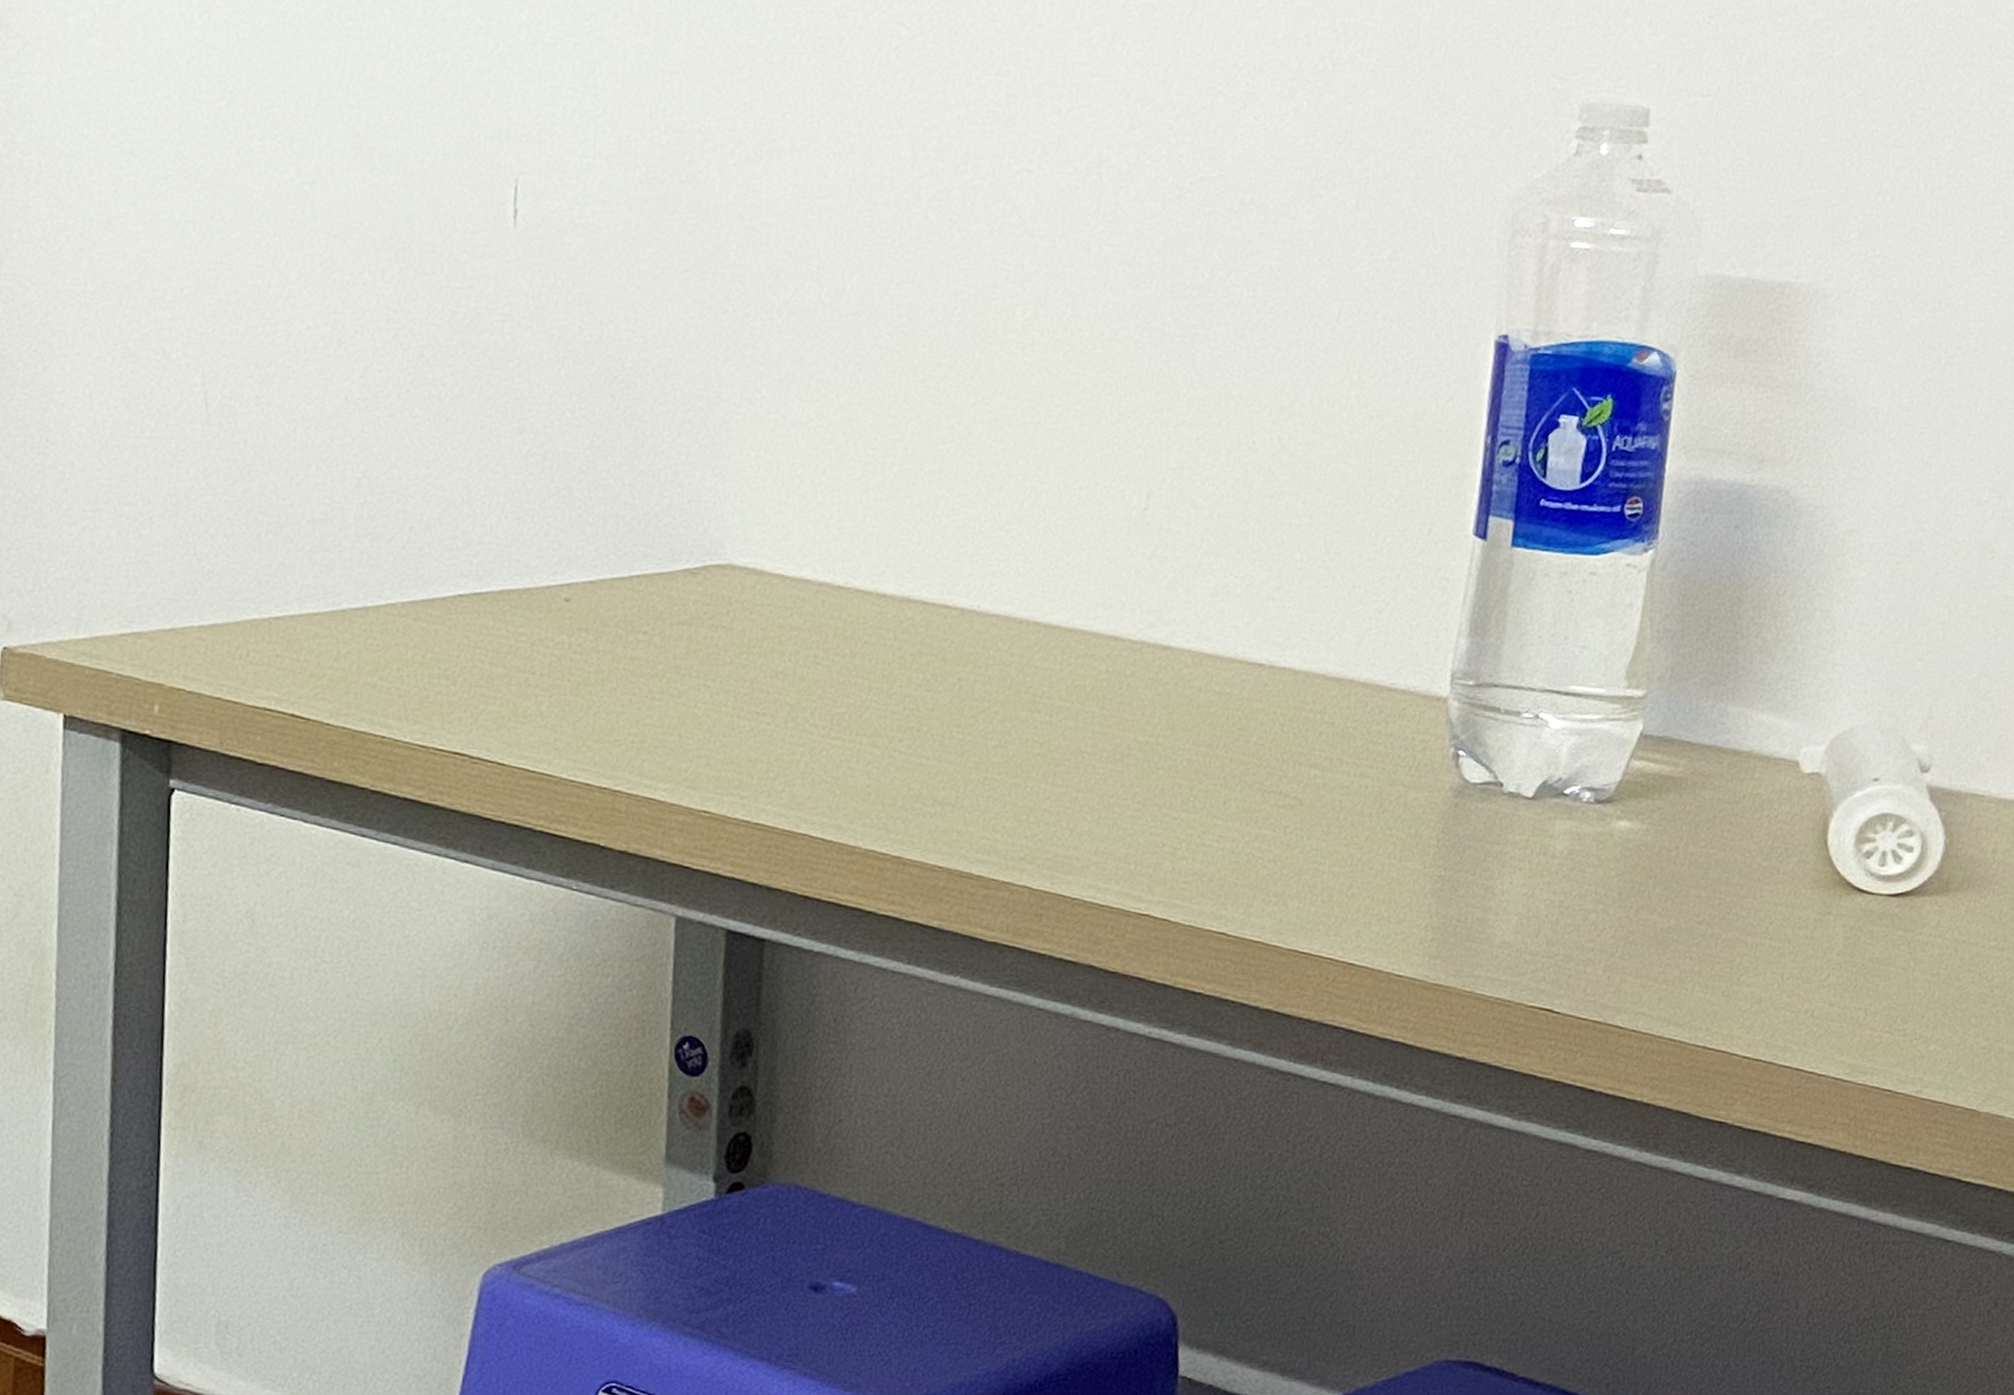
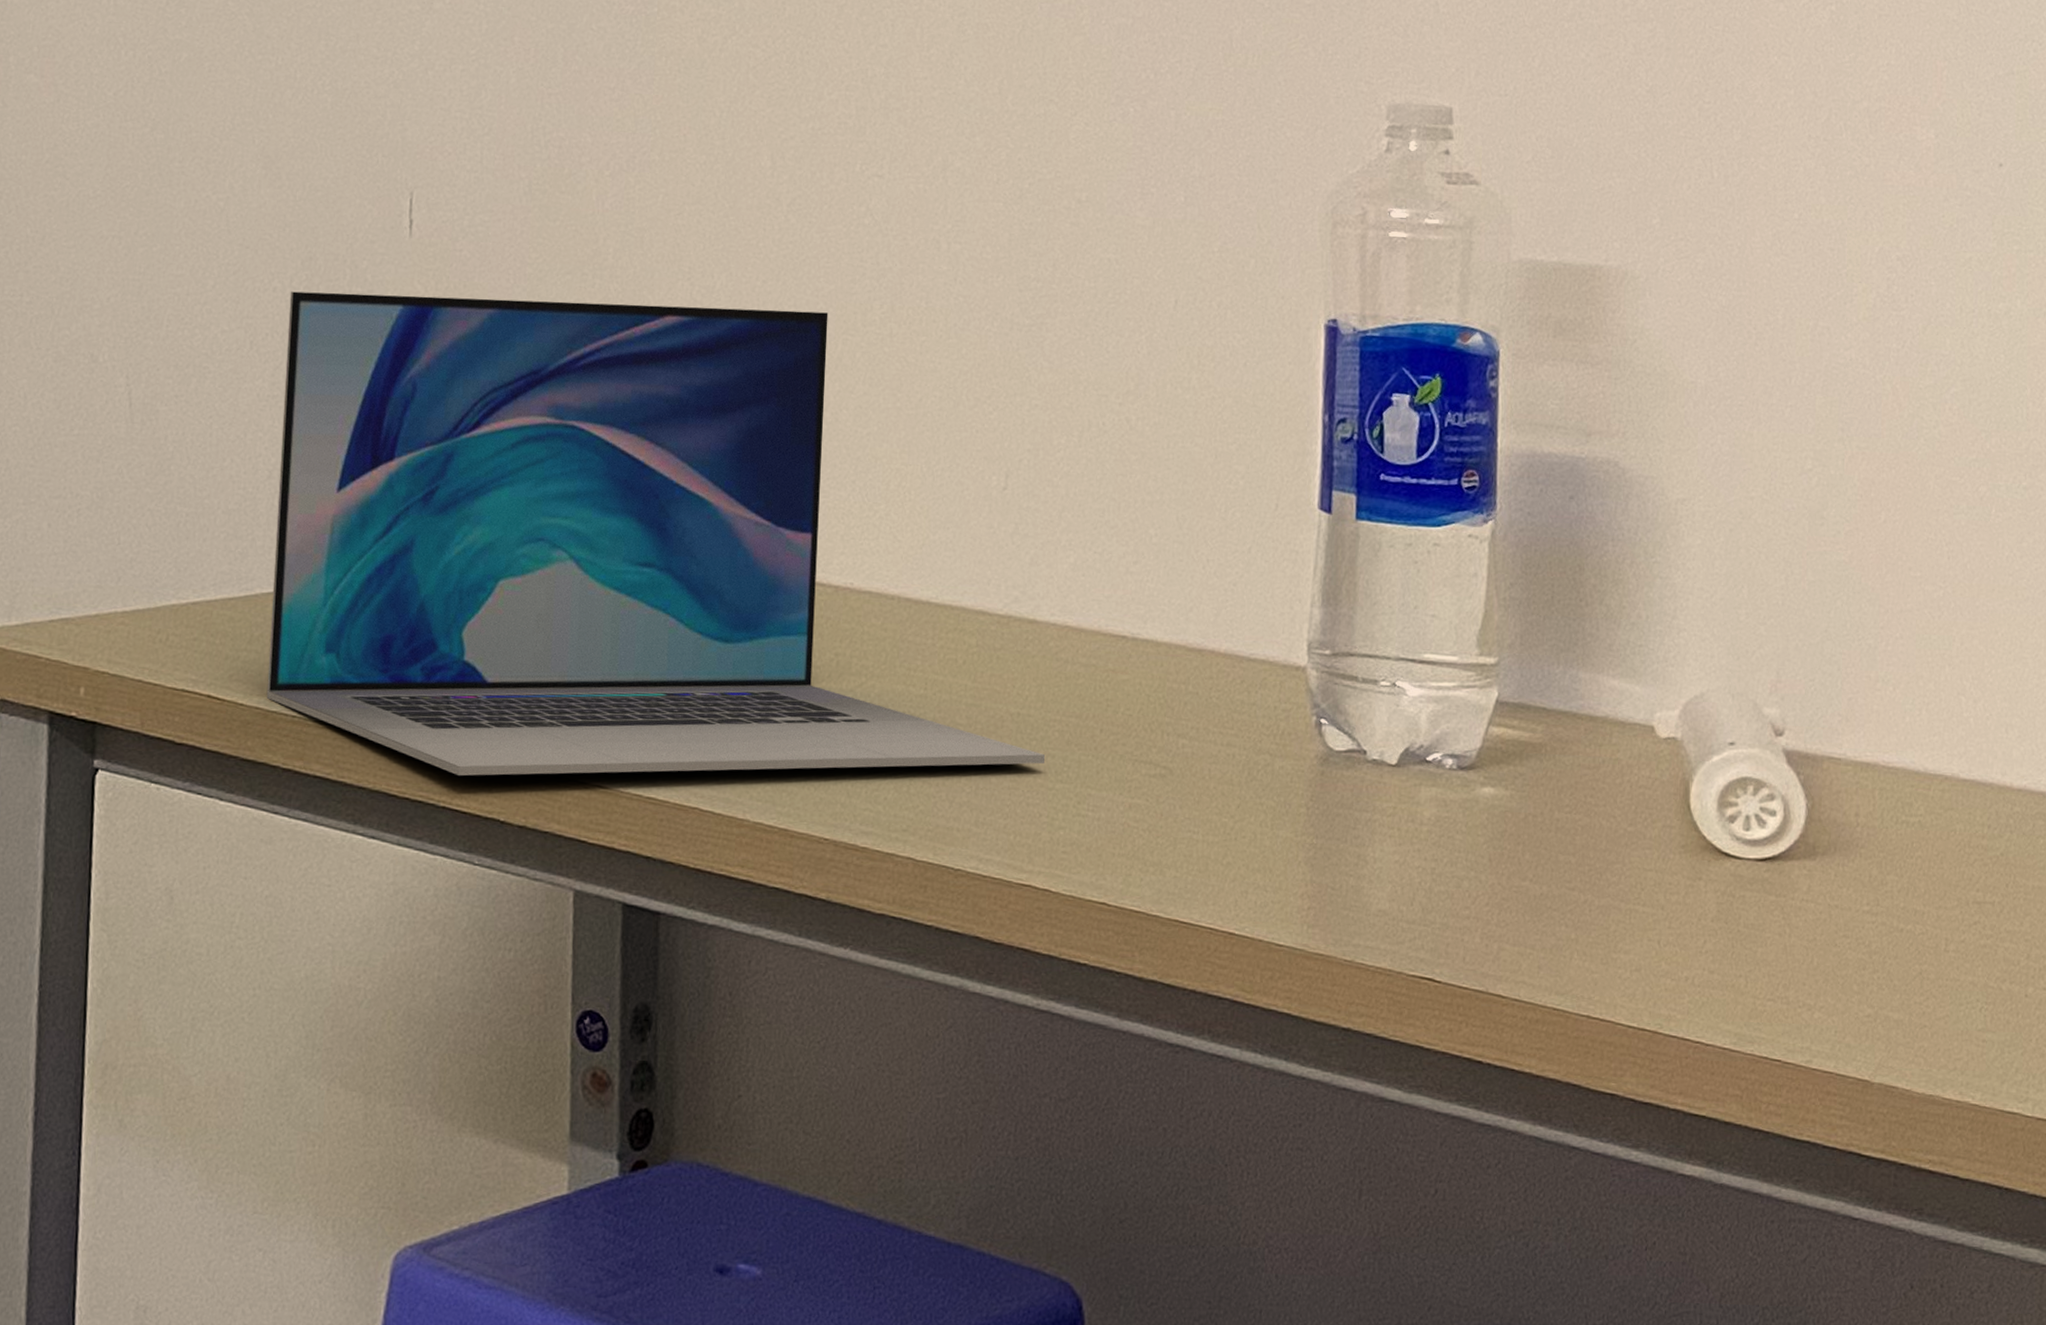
laptop: none [354,285,1172,800] -> present [266,291,1046,776]

